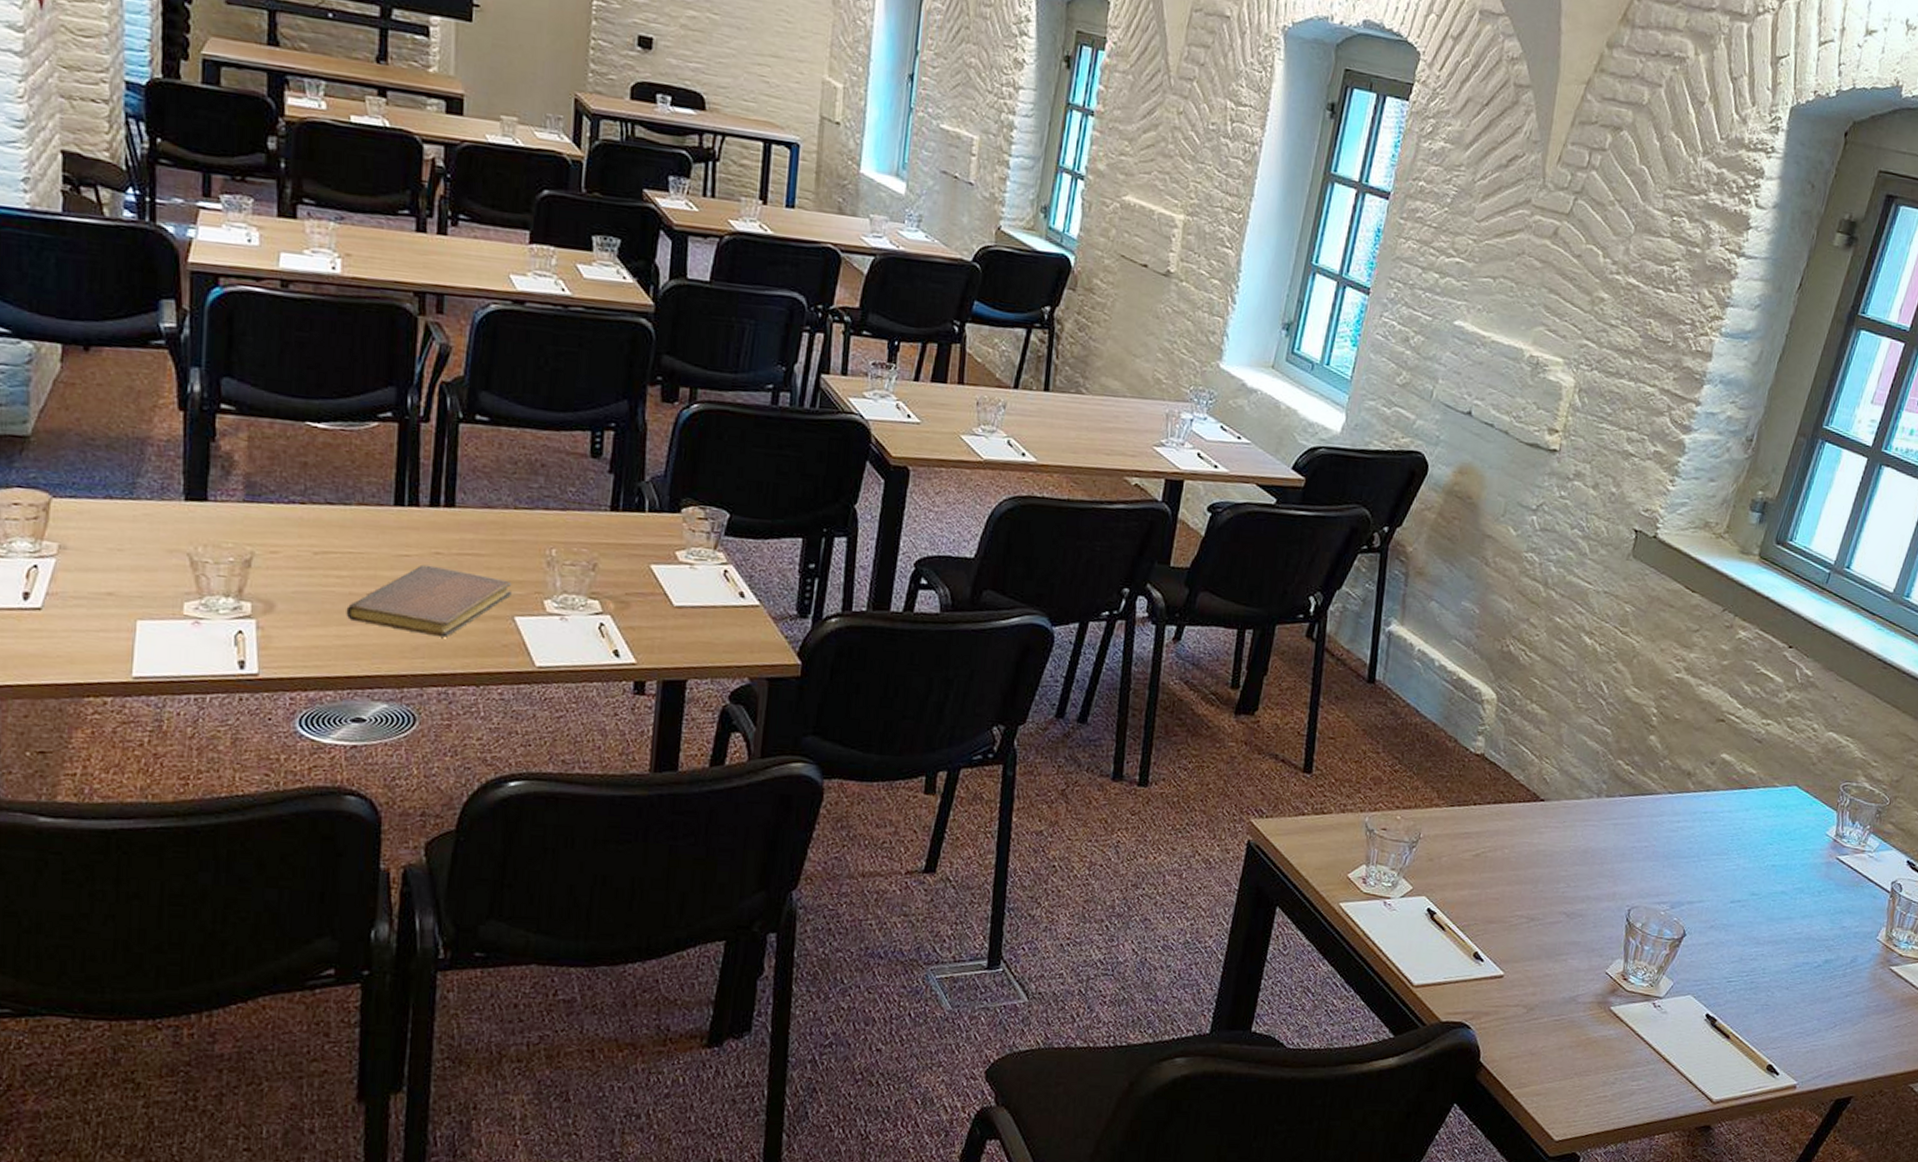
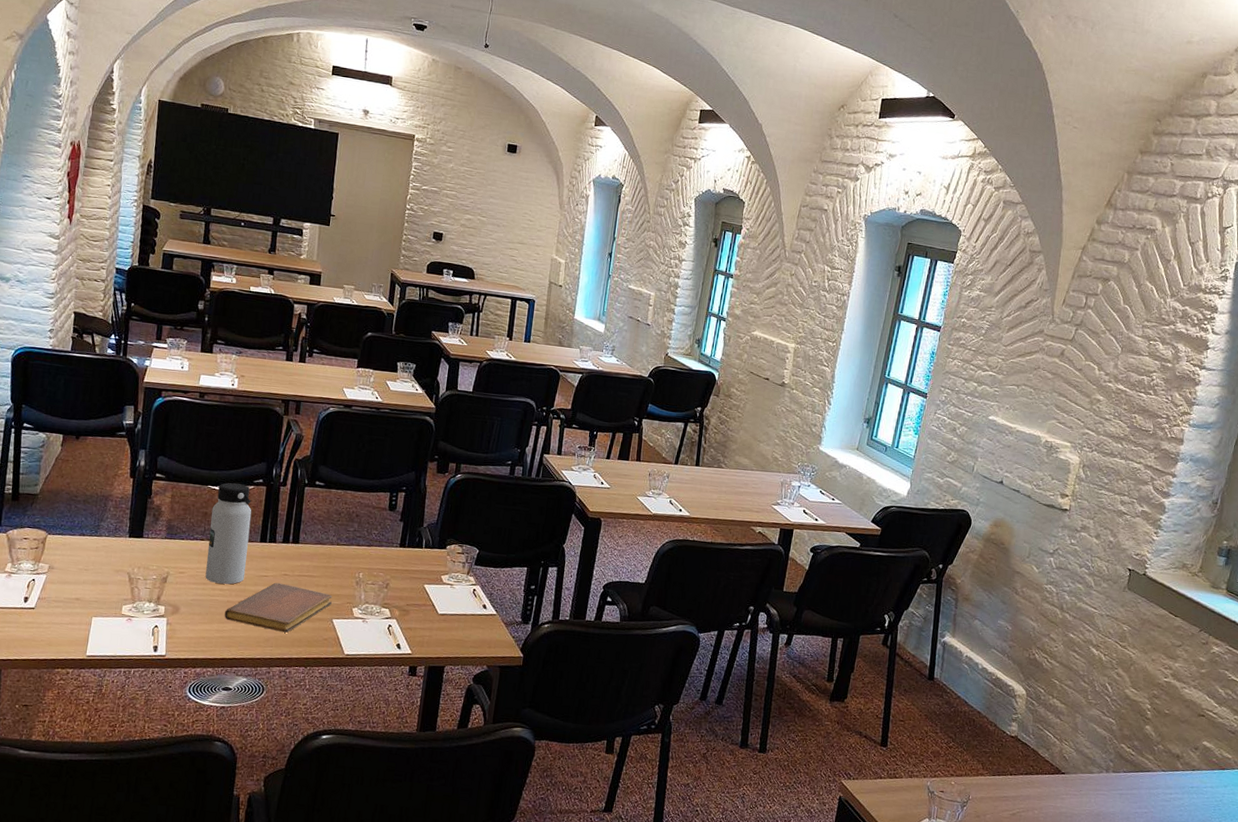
water bottle: none [311,417,379,569] -> present [205,482,252,585]

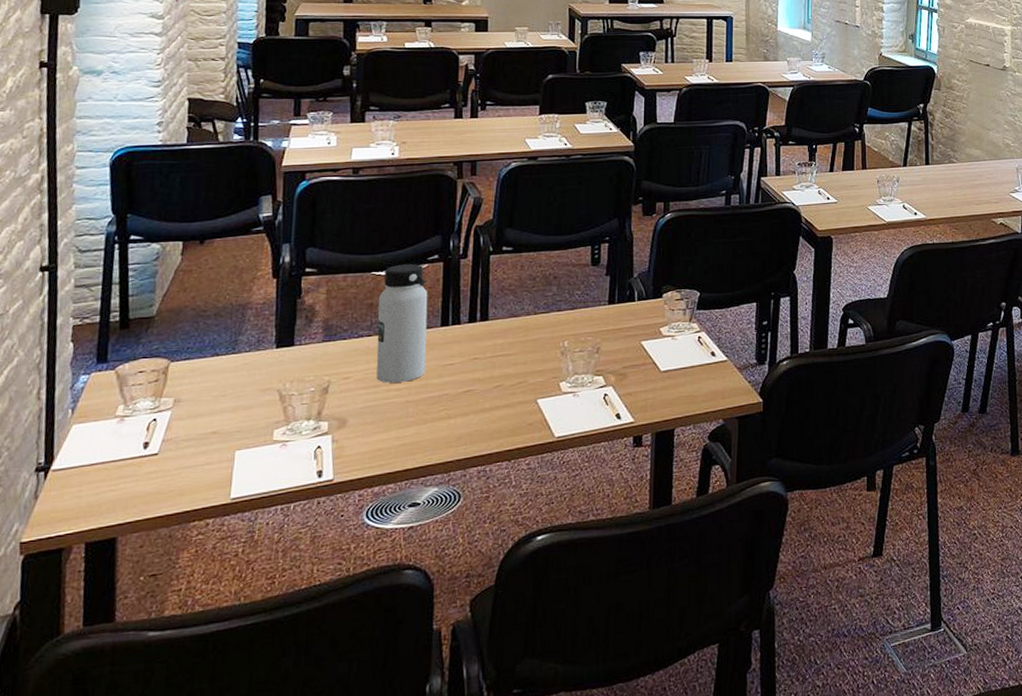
notebook: present [224,582,333,633] -> none [404,369,534,426]

